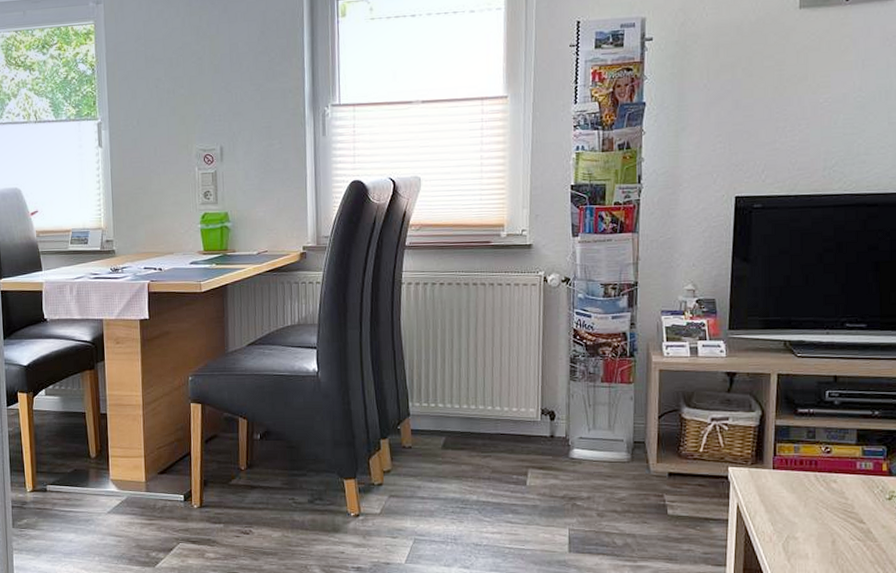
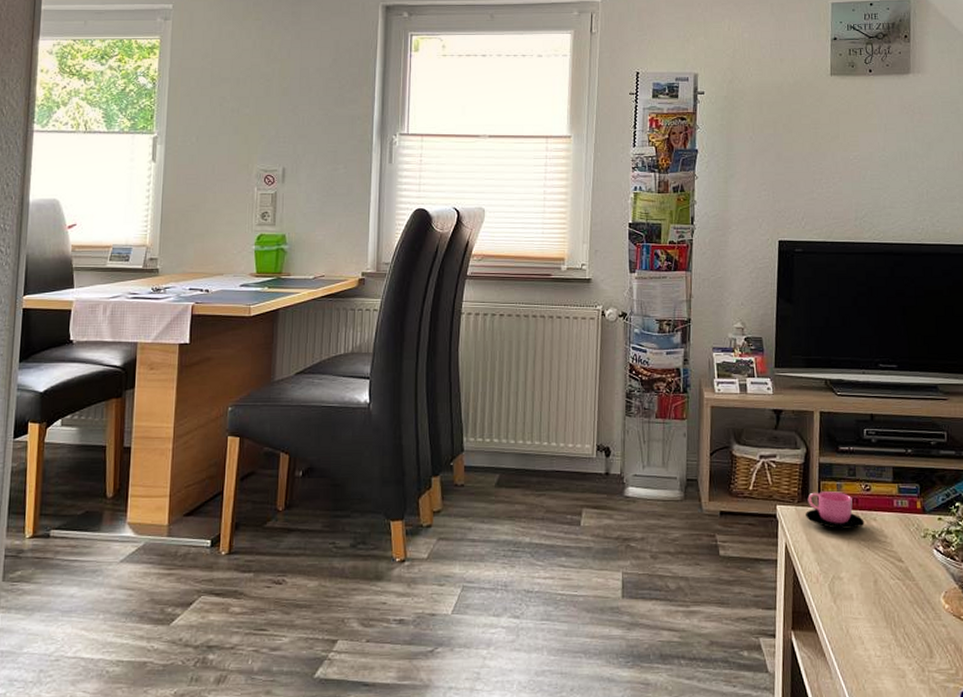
cup: none [759,454,824,491] -> present [806,491,865,529]

